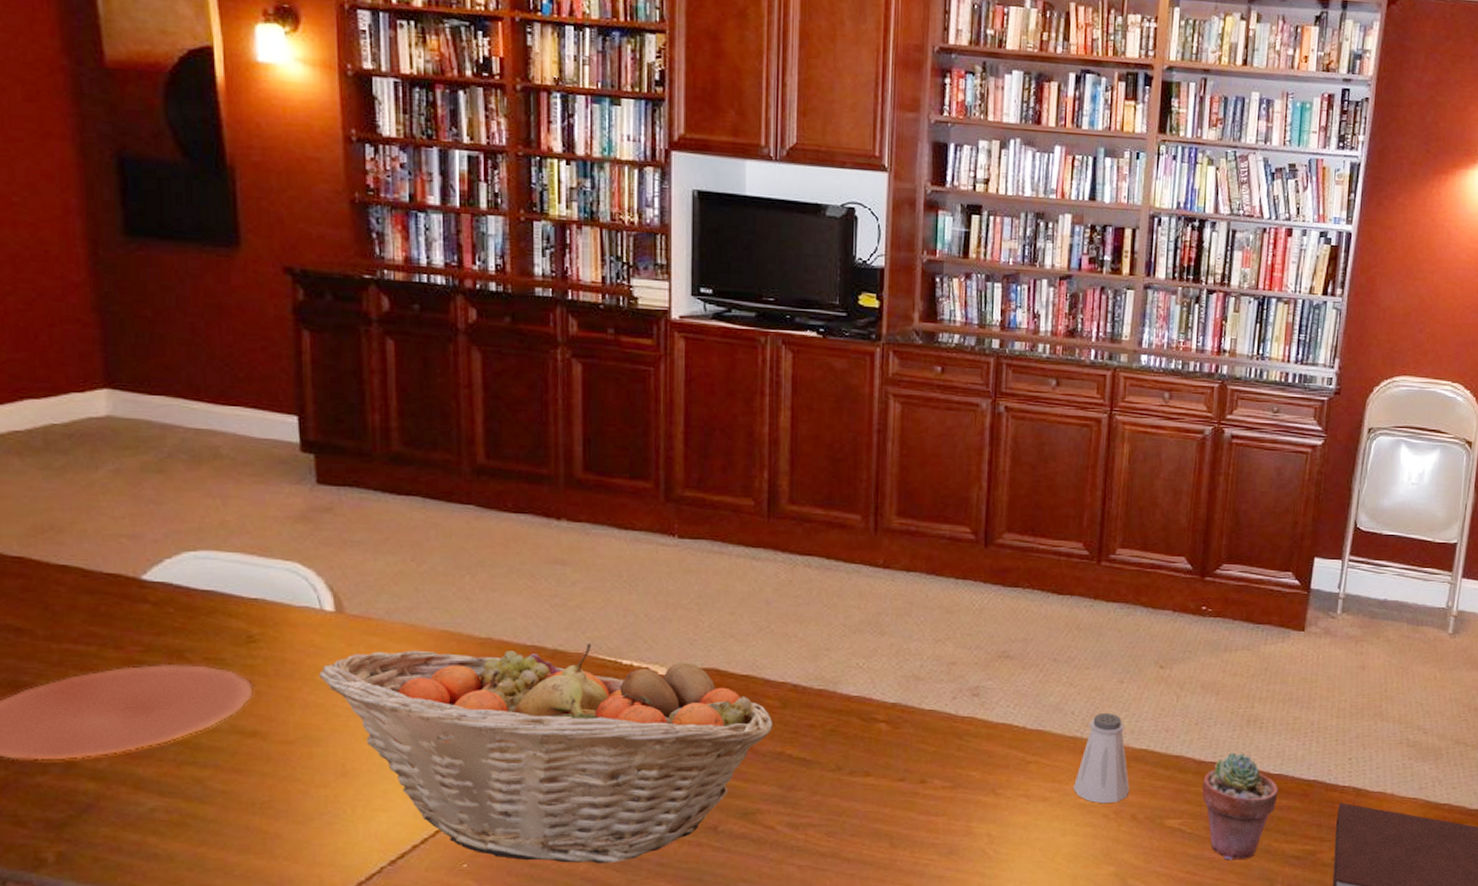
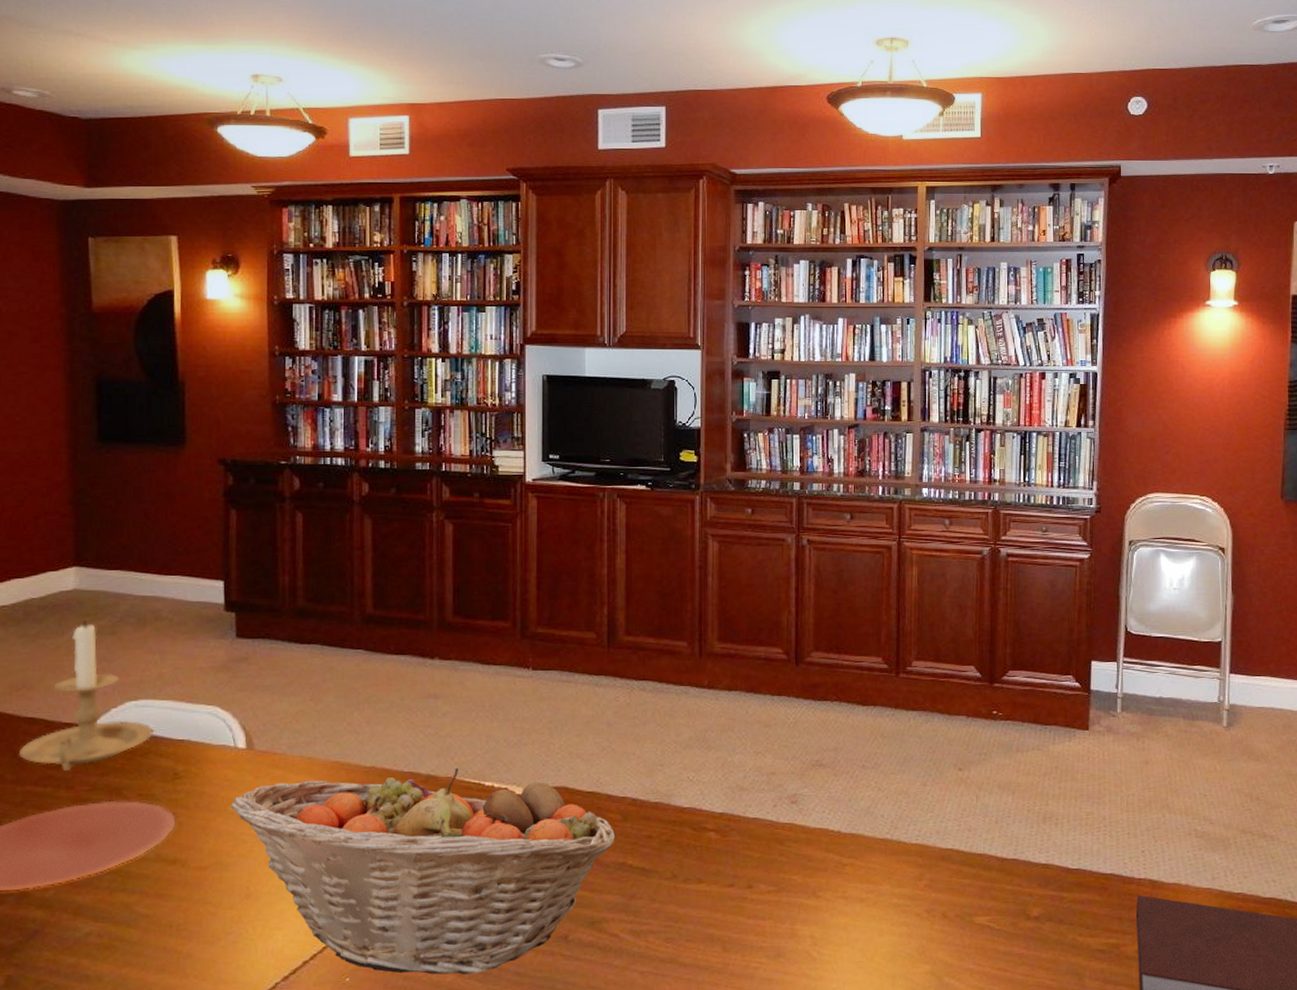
candle holder: none [52,454,219,628] -> present [19,621,154,771]
saltshaker: present [1073,714,1130,804] -> none [886,815,939,903]
potted succulent: present [1202,752,1279,861] -> none [1006,848,1078,956]

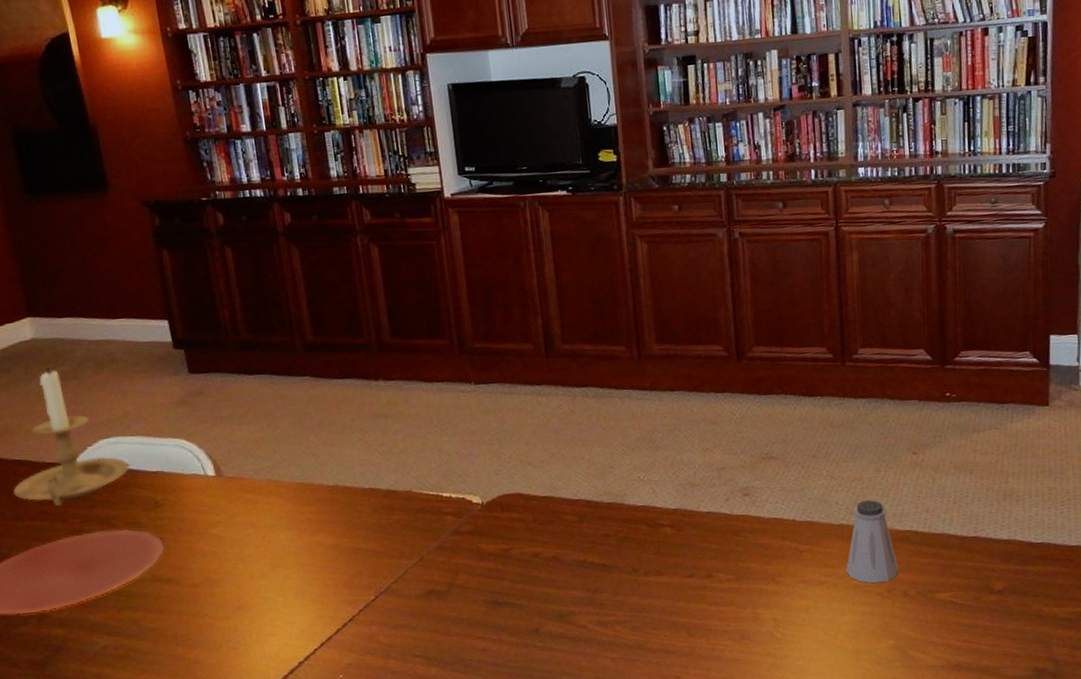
fruit basket: present [231,767,616,975] -> none [210,481,574,669]
saltshaker: none [886,815,939,903] -> present [845,500,899,584]

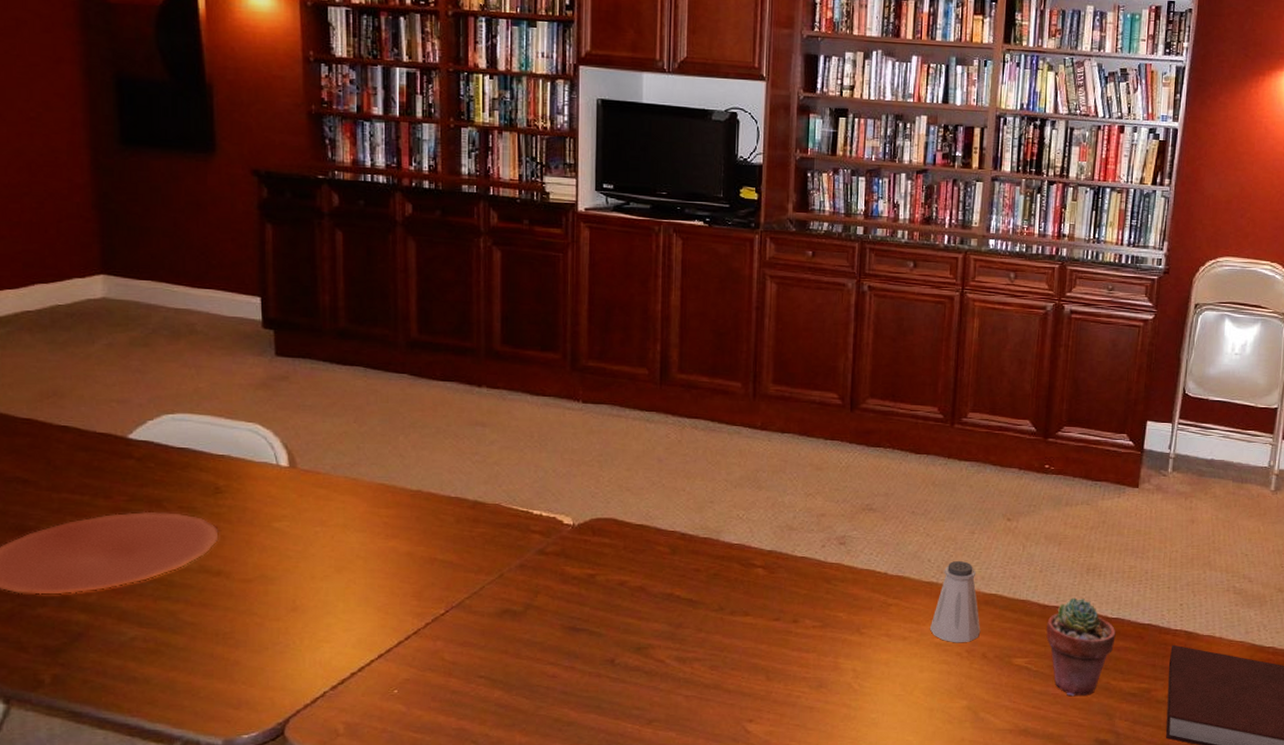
candle holder: present [13,367,129,506] -> none [53,330,192,480]
potted succulent: none [967,525,1043,627] -> present [1046,598,1116,697]

